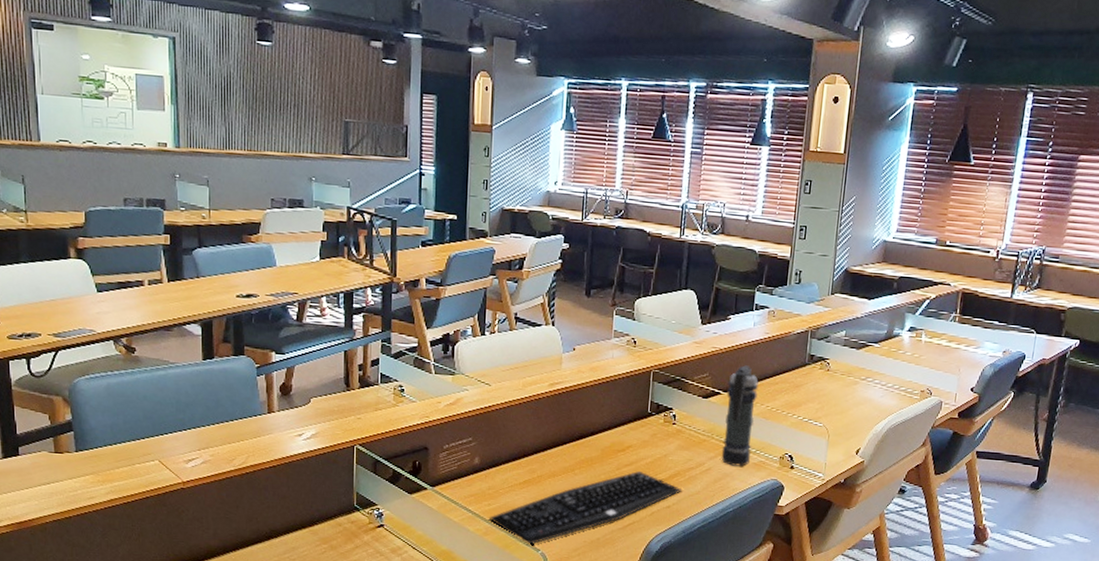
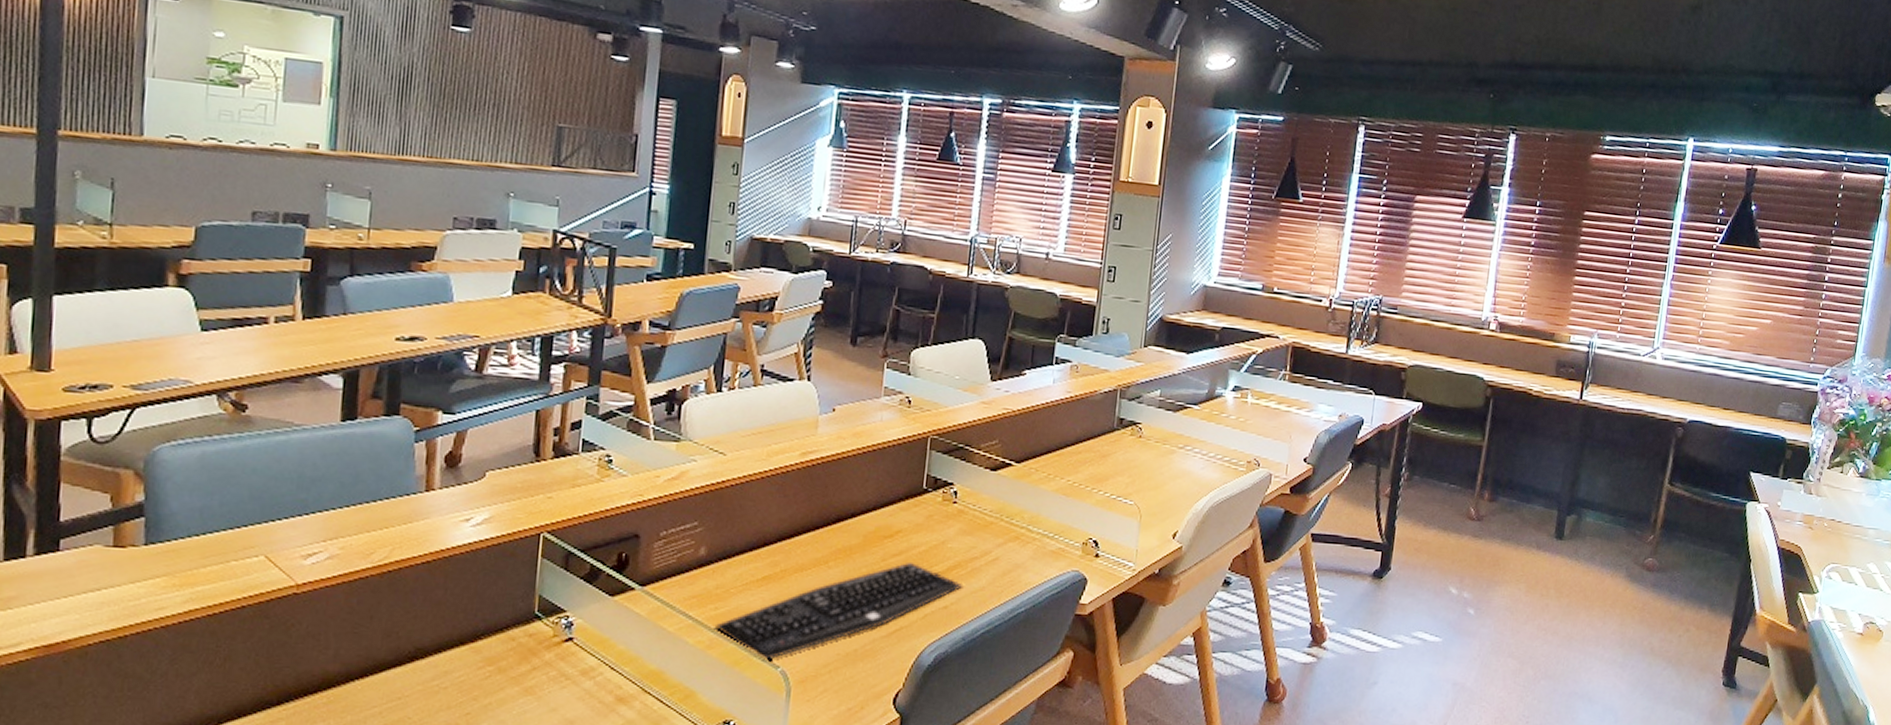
smoke grenade: present [721,365,759,467] -> none [1011,430,1058,555]

